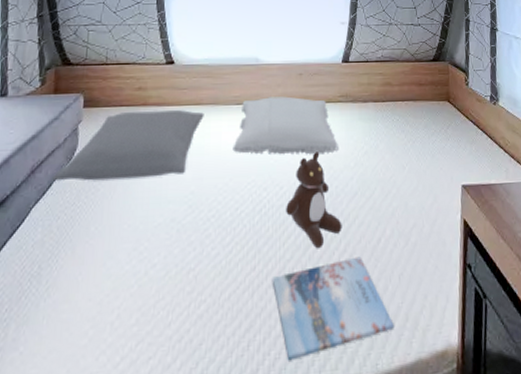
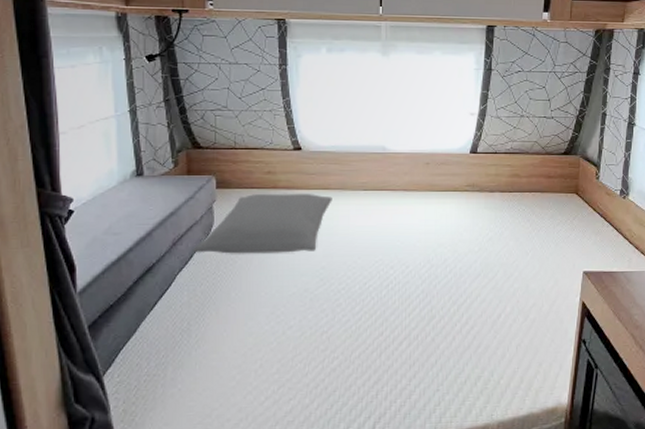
pillow: present [233,96,340,155] -> none [360,184,465,239]
magazine: present [272,256,394,361] -> none [398,328,509,408]
stuffed animal: present [286,152,342,249] -> none [412,236,465,321]

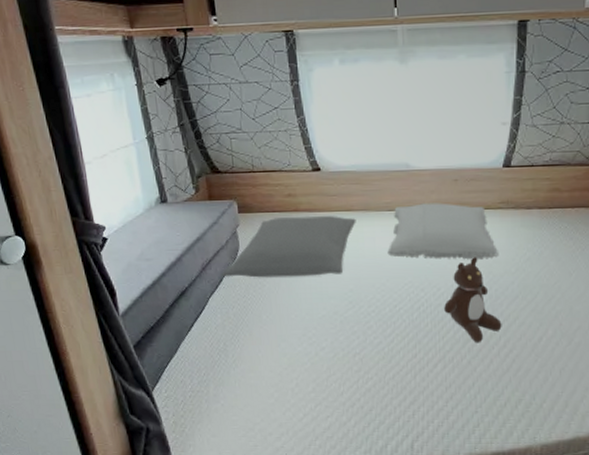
pillow: none [360,184,465,239] -> present [387,203,500,260]
stuffed animal: none [412,236,465,321] -> present [444,257,502,343]

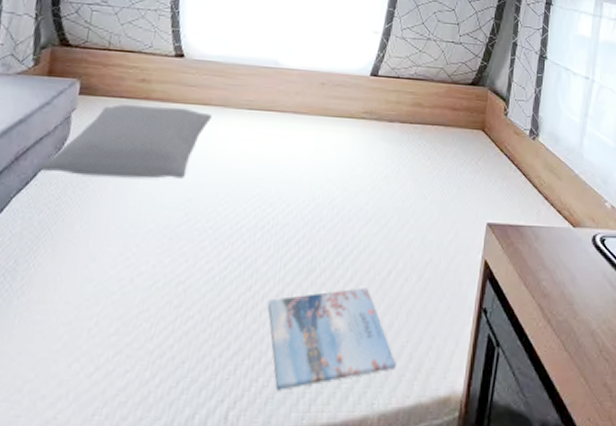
pillow: present [387,203,500,260] -> none [239,105,357,174]
magazine: none [432,352,553,429] -> present [267,287,396,390]
stuffed animal: present [444,257,502,343] -> none [291,170,351,275]

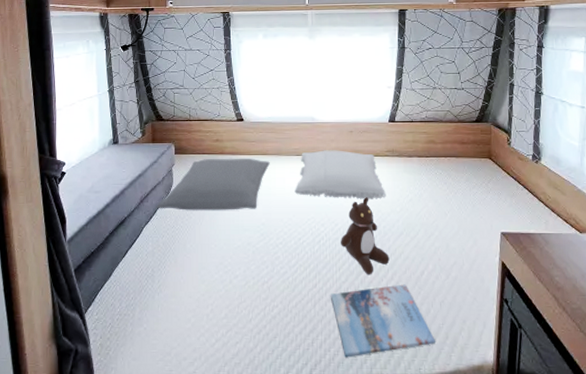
pillow: none [239,105,357,174] -> present [294,150,387,199]
stuffed animal: none [291,170,351,275] -> present [341,197,390,275]

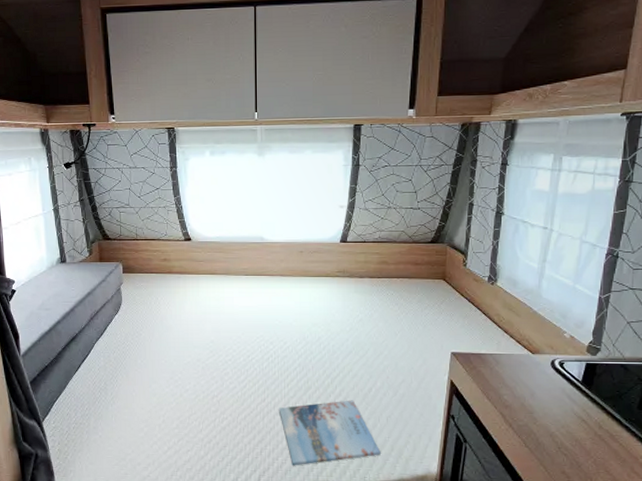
pillow: present [156,159,270,210] -> none [106,278,219,328]
pillow: present [294,150,387,199] -> none [243,270,336,319]
stuffed animal: present [341,197,390,275] -> none [289,317,338,391]

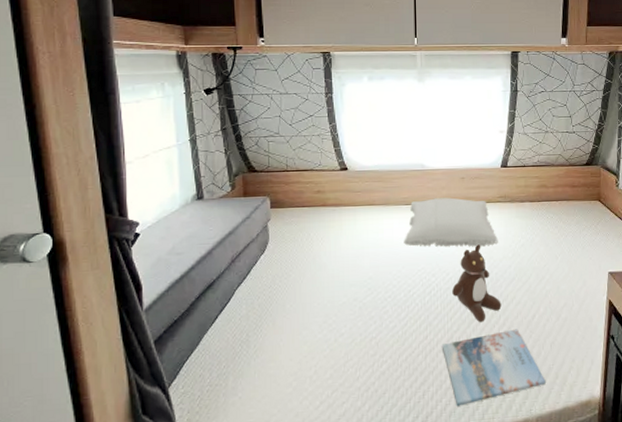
pillow: none [243,270,336,319] -> present [404,197,499,247]
stuffed animal: none [289,317,338,391] -> present [452,244,502,323]

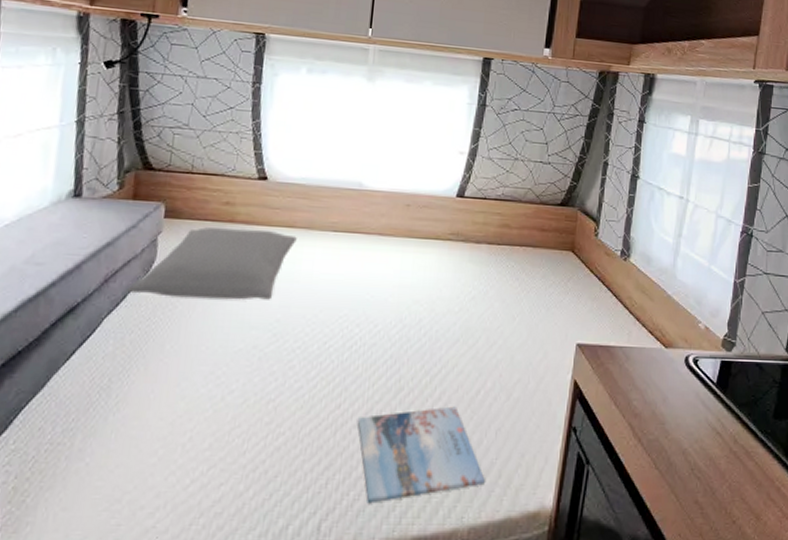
pillow: none [250,210,377,269] -> present [127,227,297,300]
pillow: present [404,197,499,247] -> none [325,226,444,295]
stuffed animal: present [452,244,502,323] -> none [379,291,439,394]

